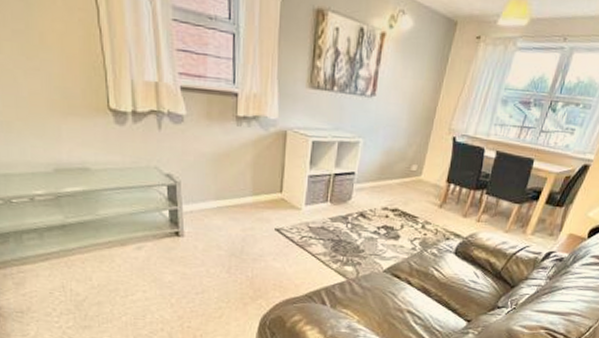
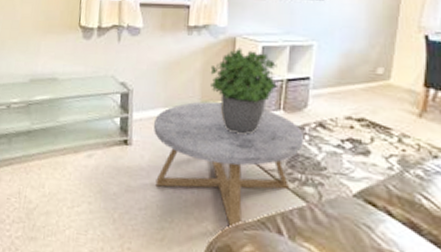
coffee table: none [205,194,348,303] -> present [153,101,305,228]
potted plant: none [261,140,326,224] -> present [210,46,278,135]

